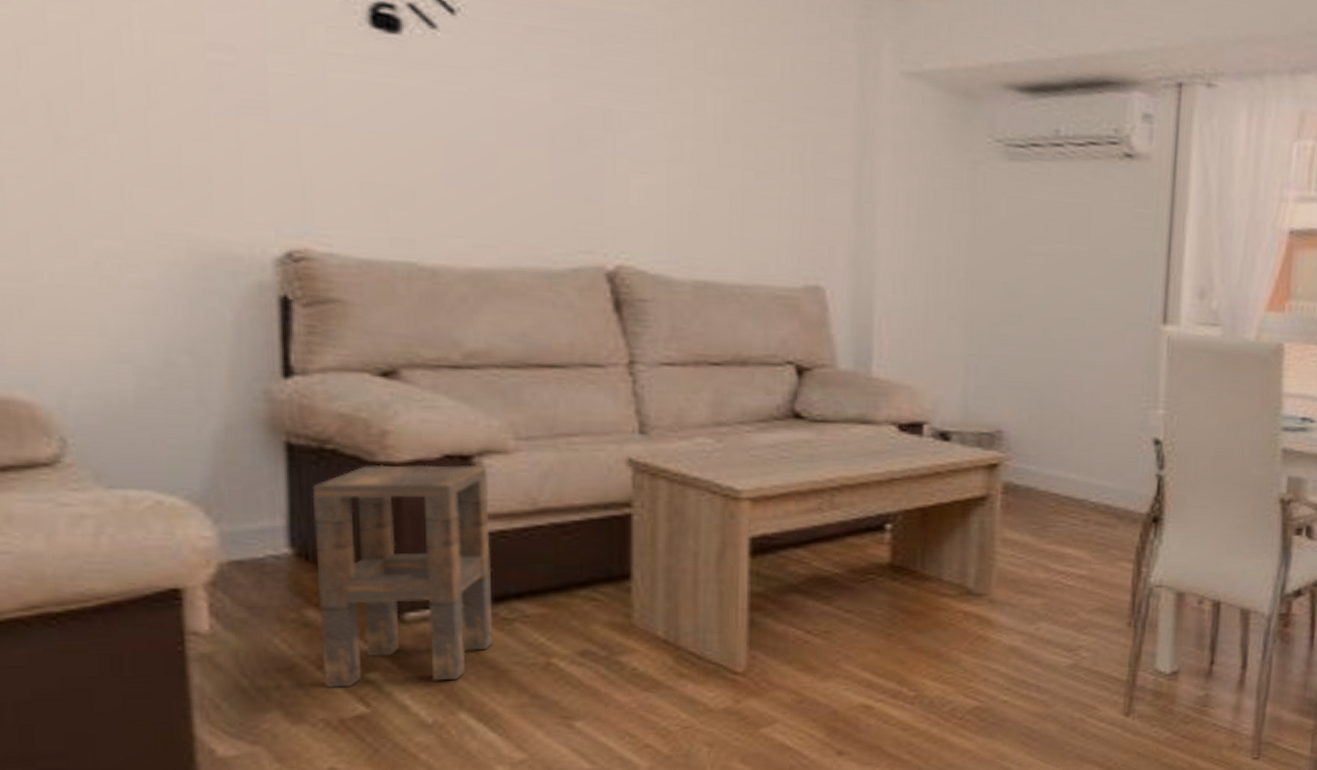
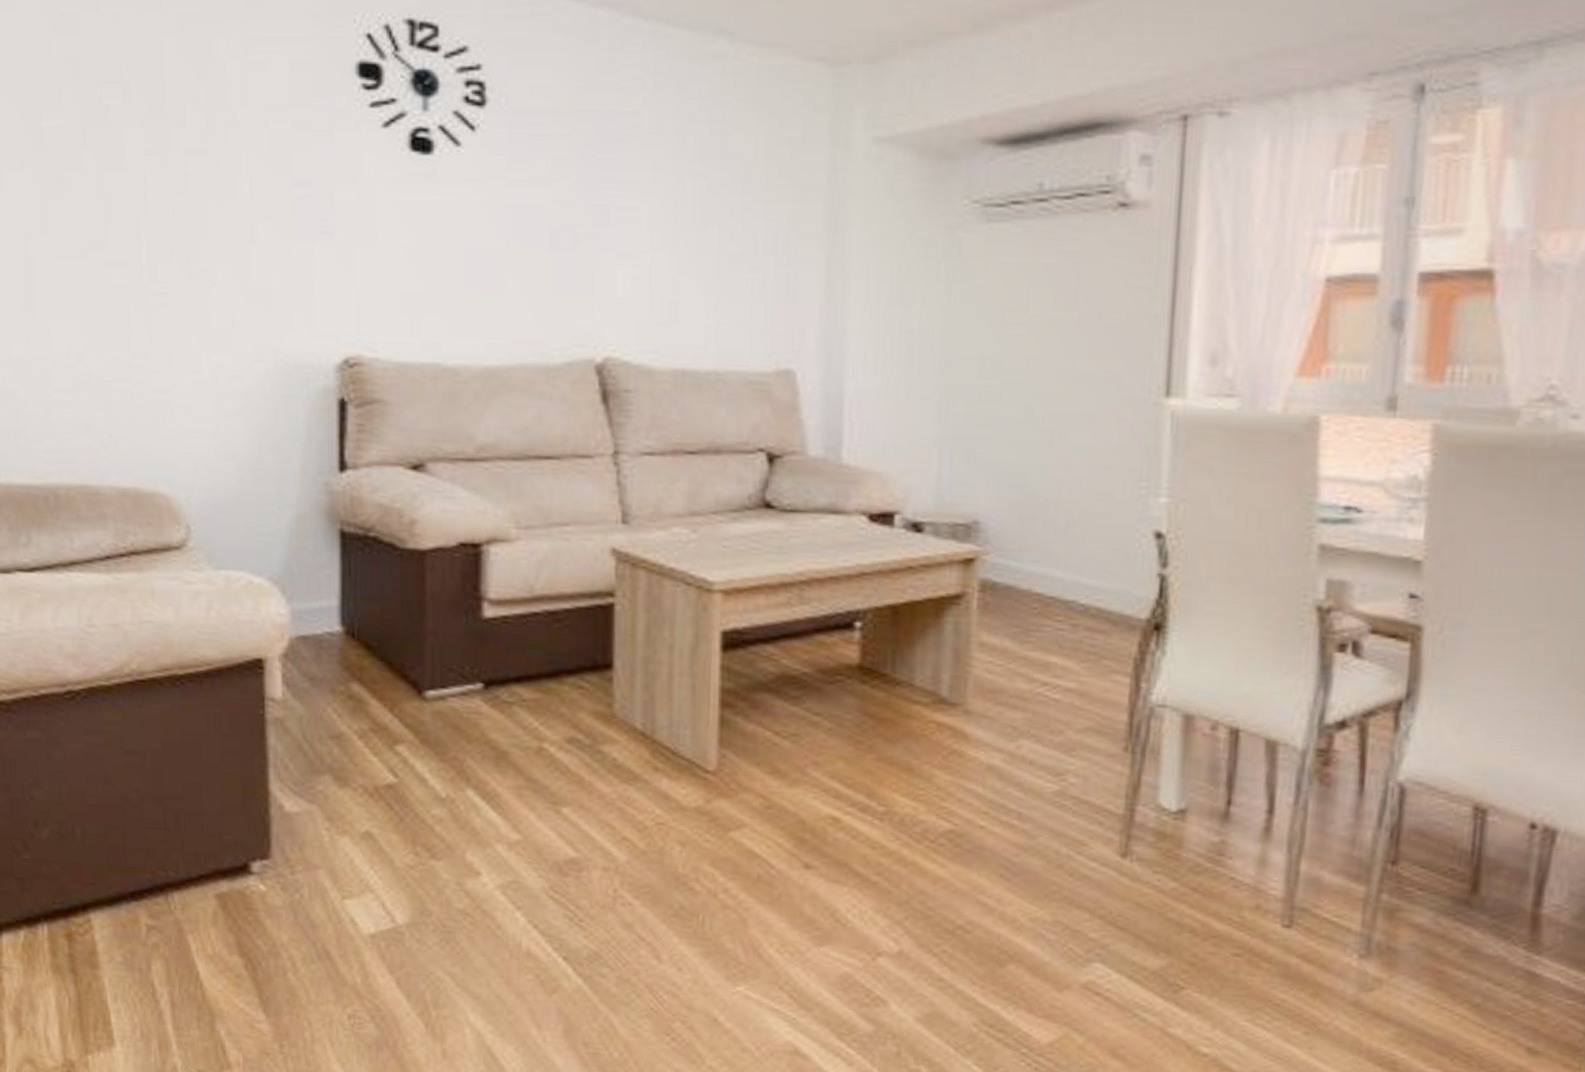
side table: present [311,464,495,689] -> none [358,551,497,758]

